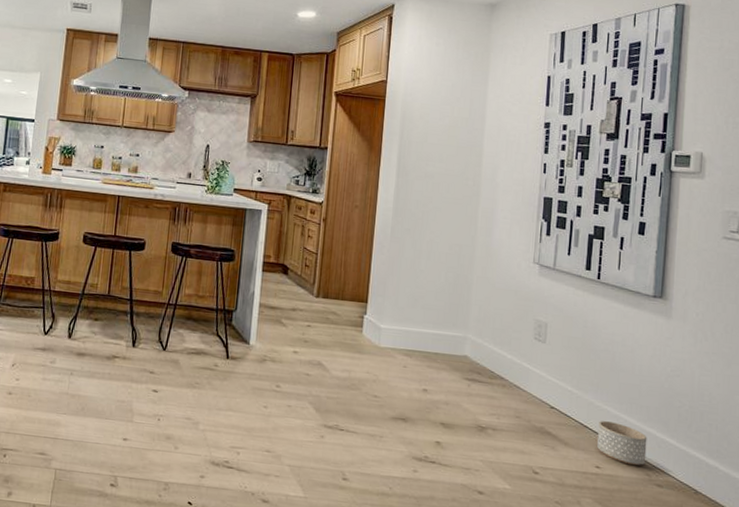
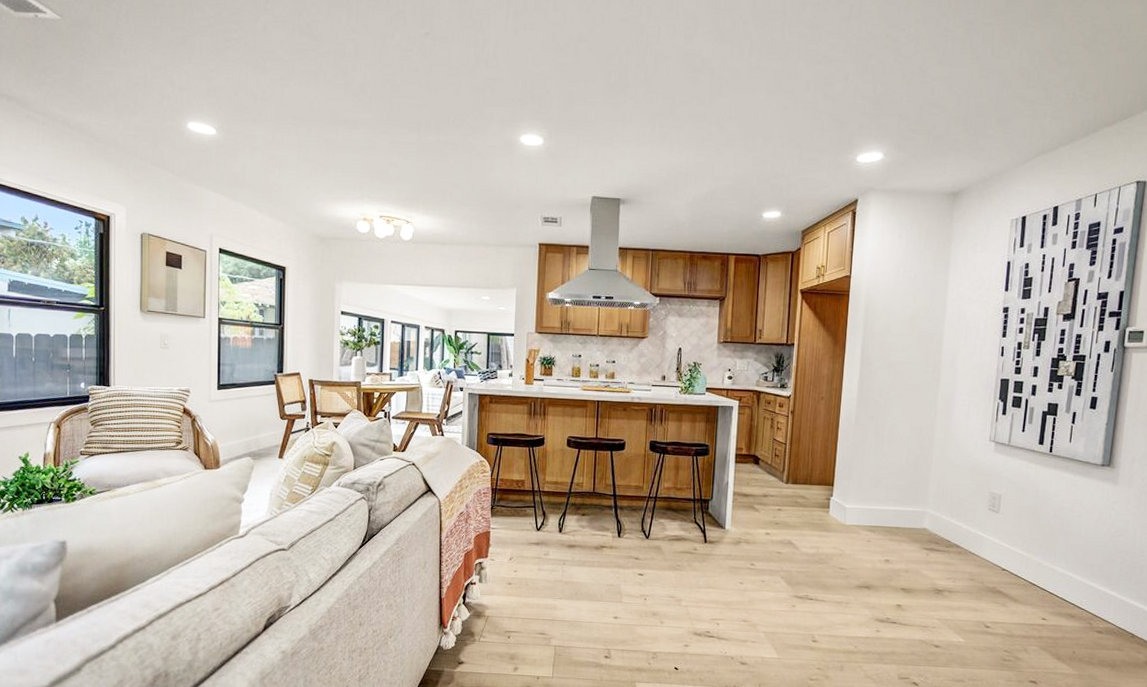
planter: present [597,421,647,466] -> none [1044,579,1091,616]

